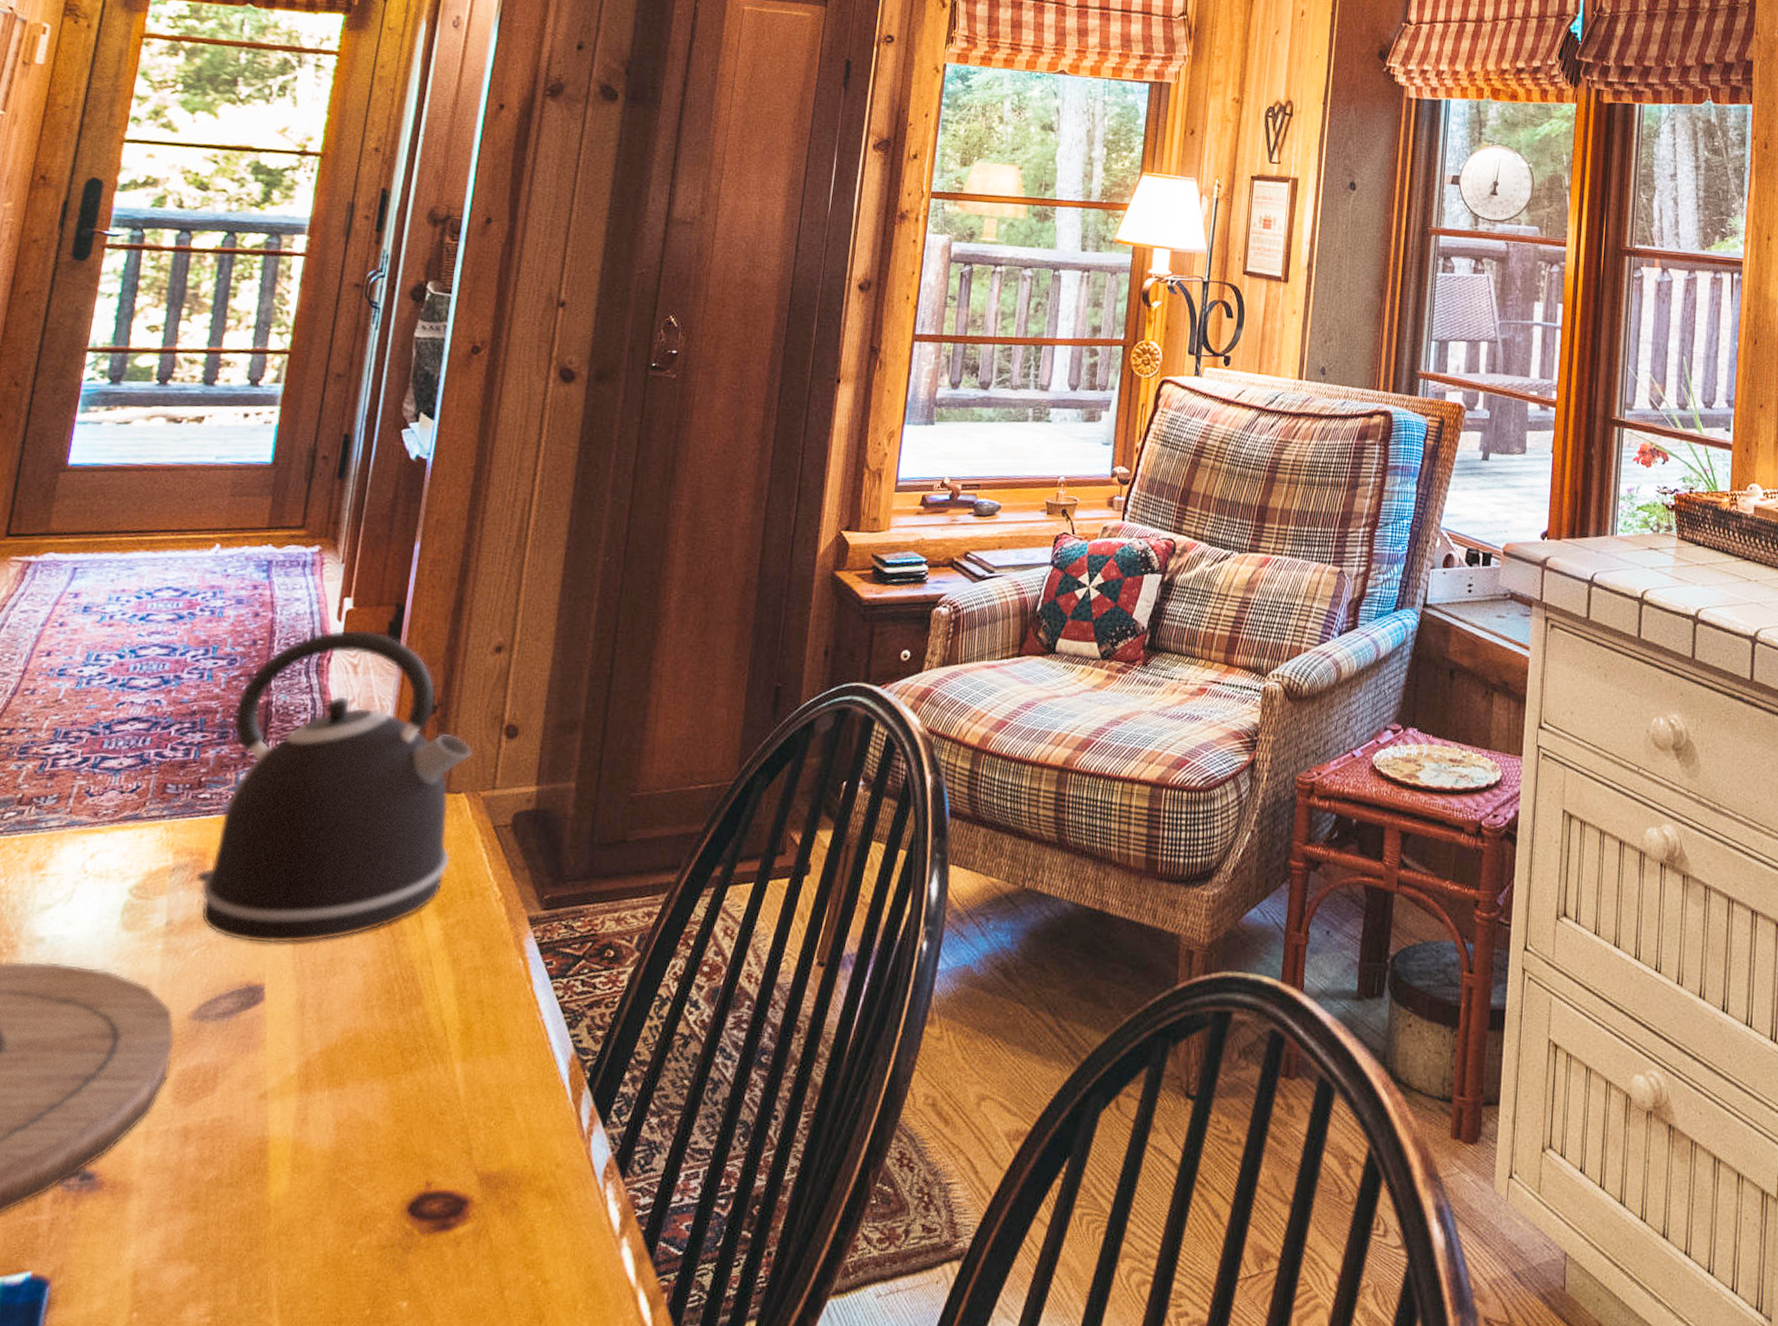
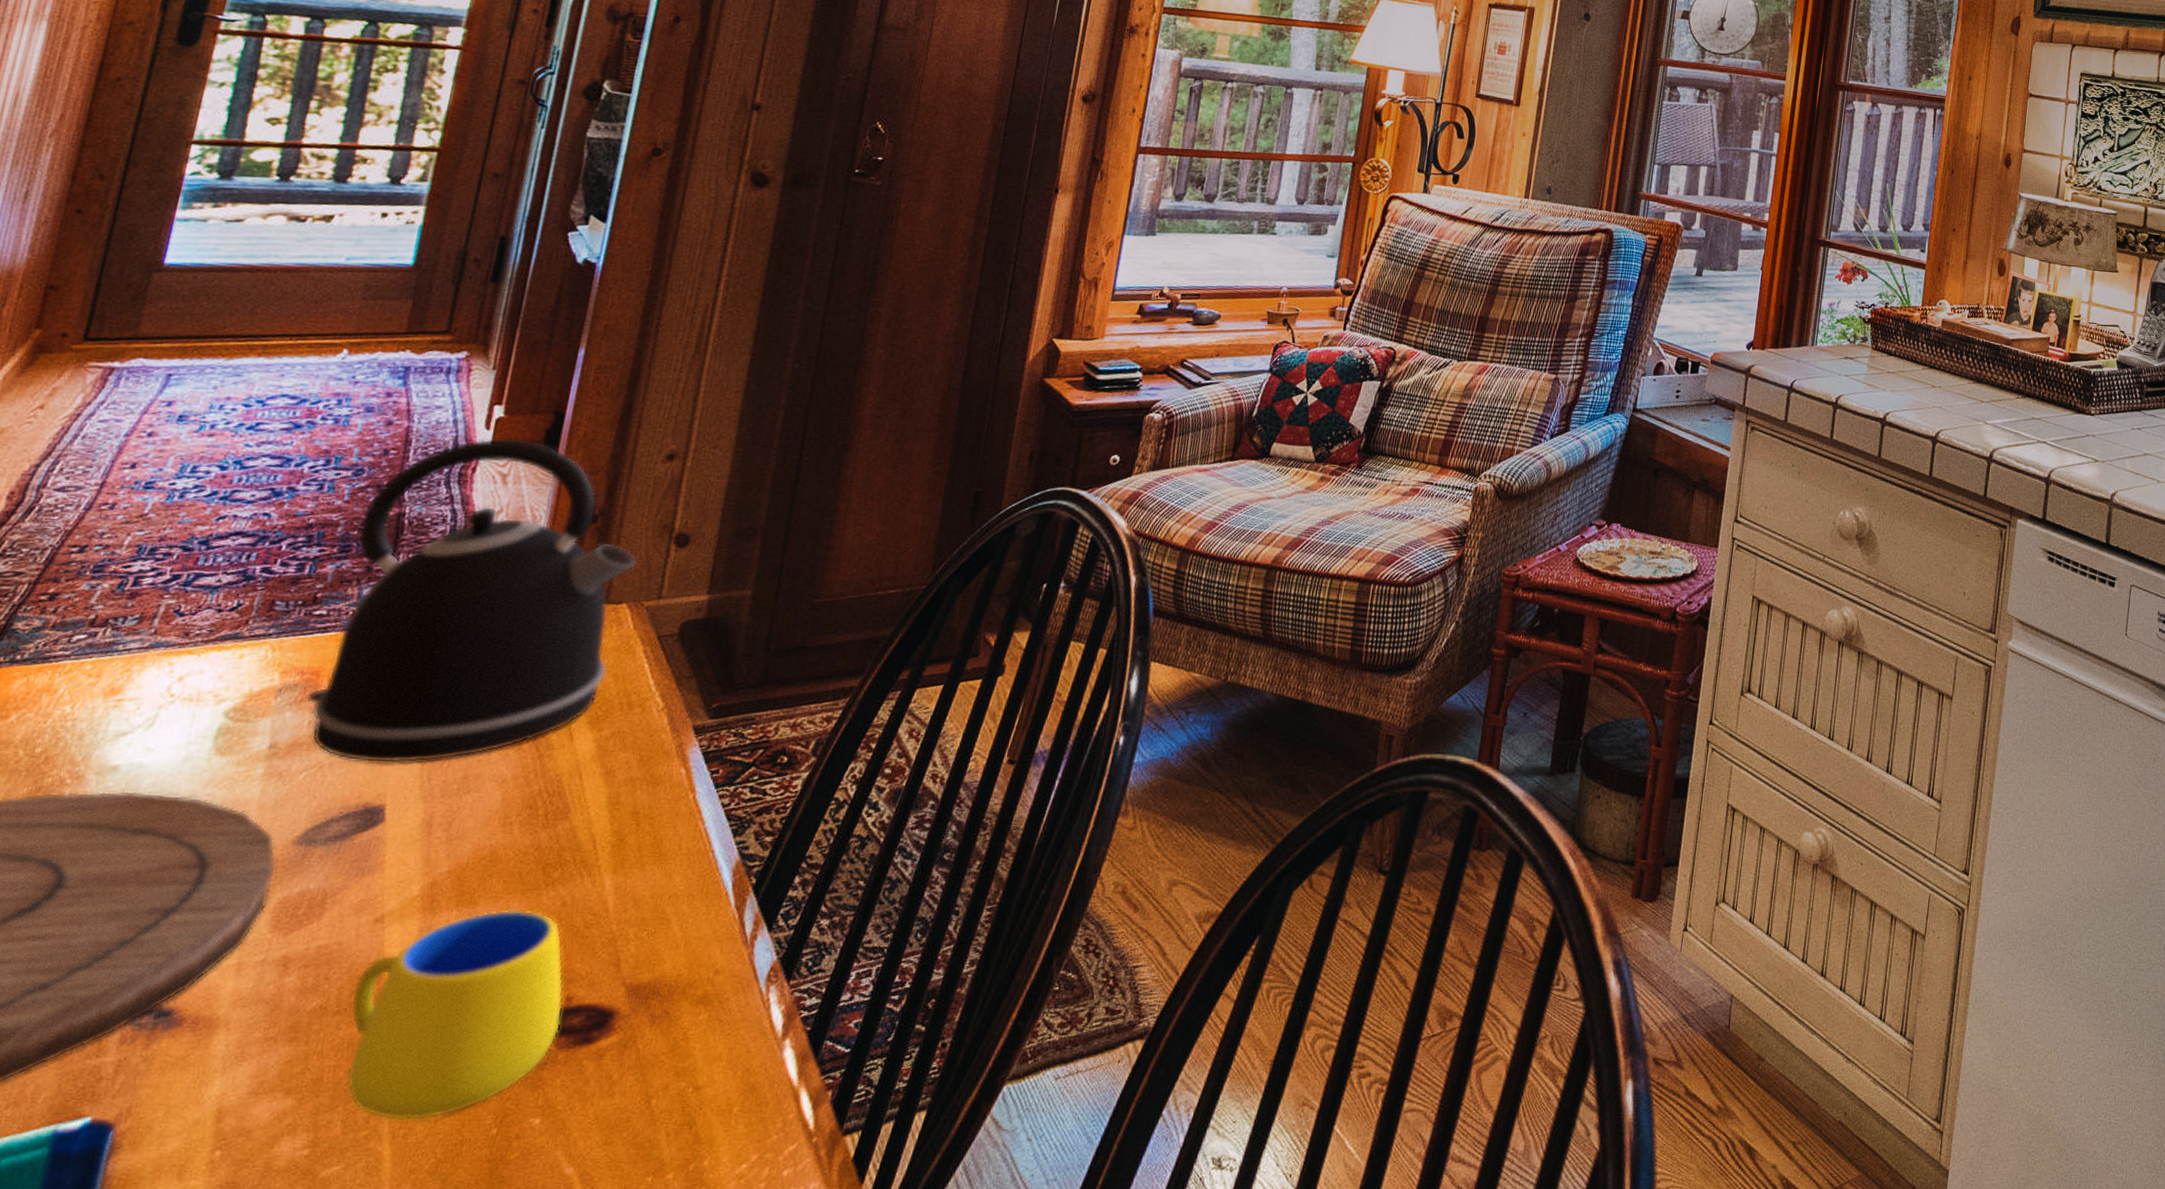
mug: none [240,1091,424,1296] -> present [346,909,564,1121]

